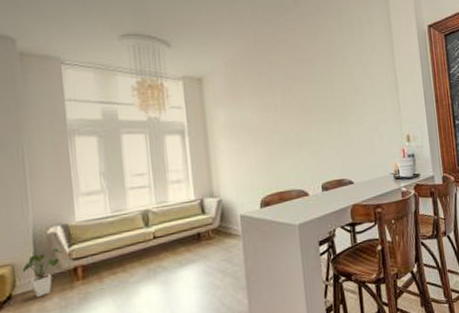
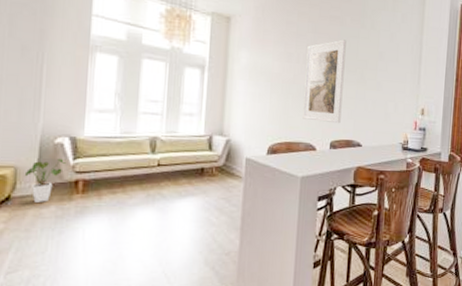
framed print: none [283,80,329,167] -> present [302,39,346,124]

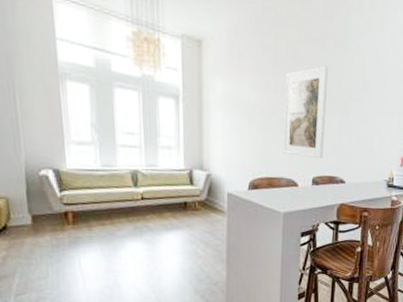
house plant: present [24,159,66,202] -> none [16,191,53,232]

